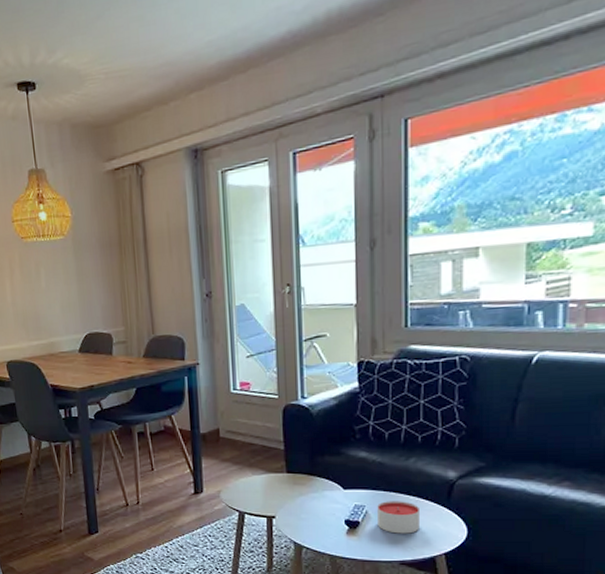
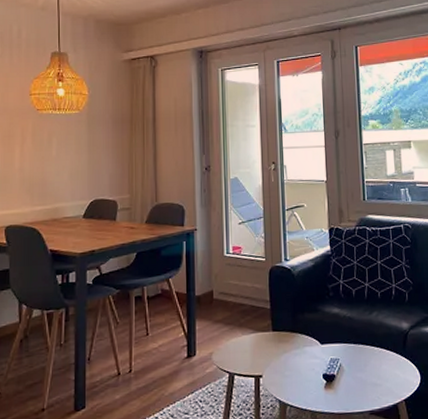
candle: present [377,501,421,534] -> none [349,352,384,384]

